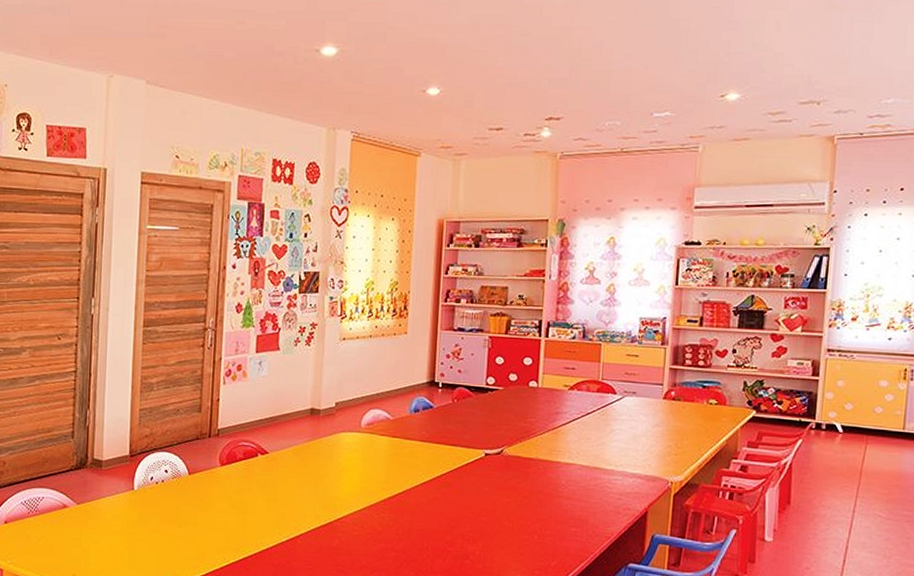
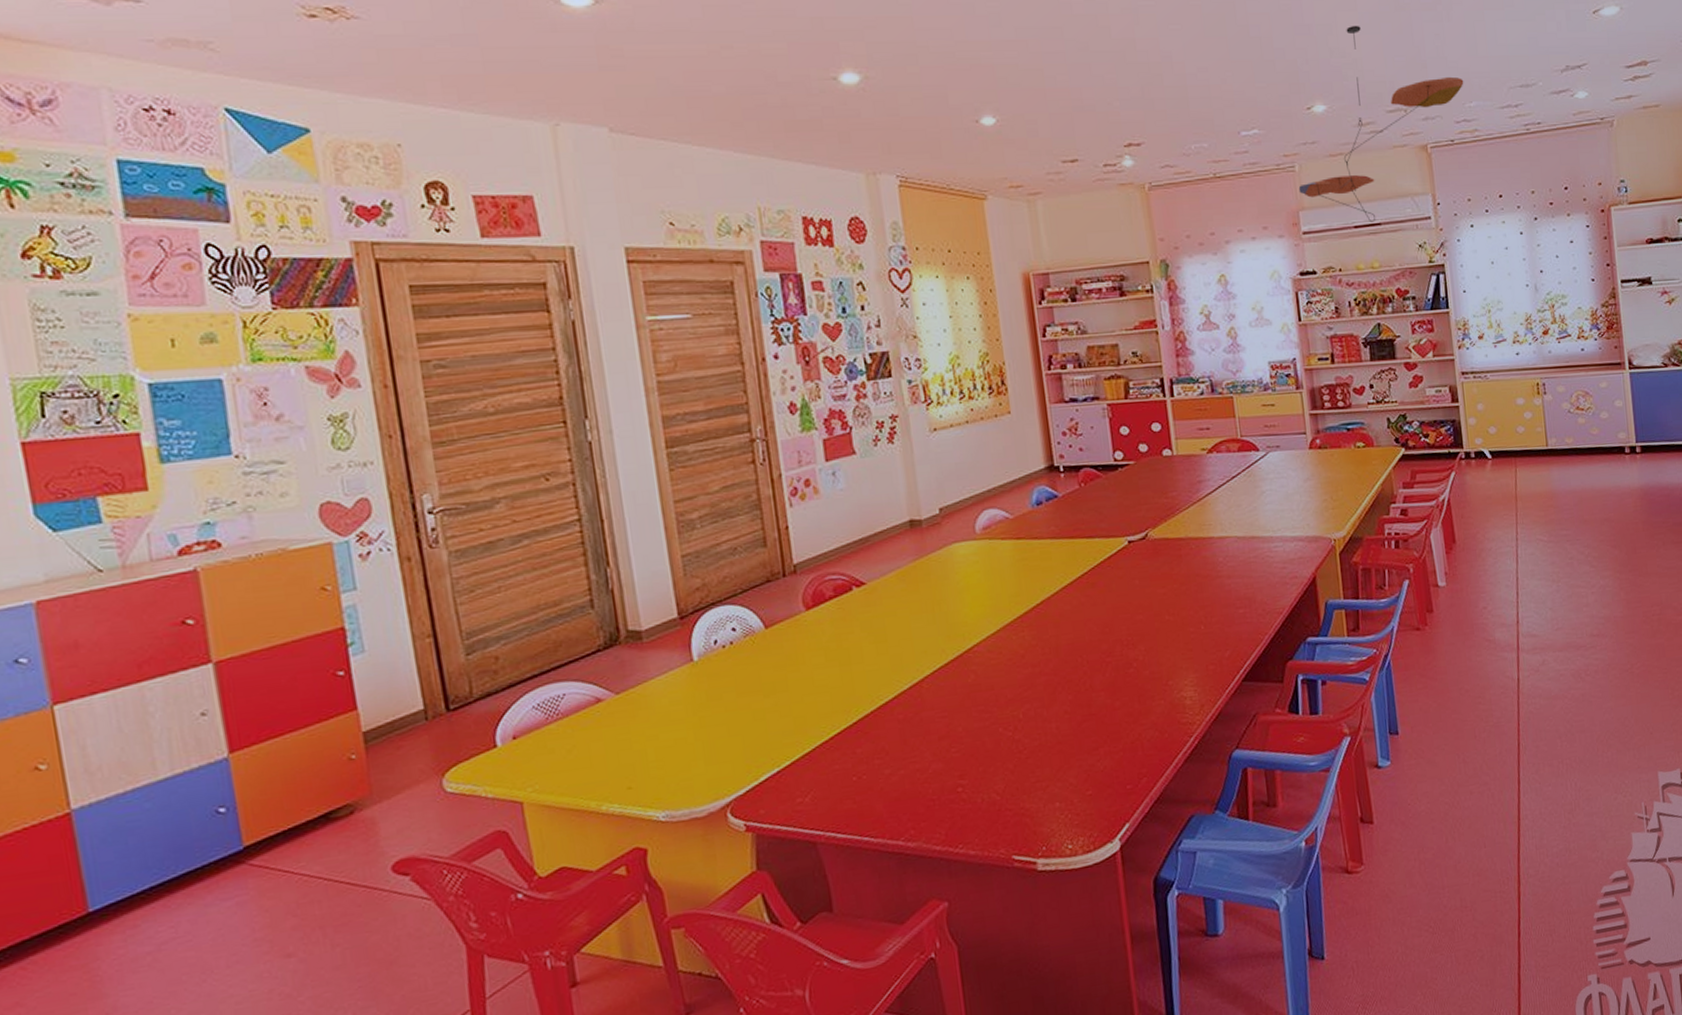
ceiling mobile: none [698,22,885,203] -> present [1298,25,1464,222]

